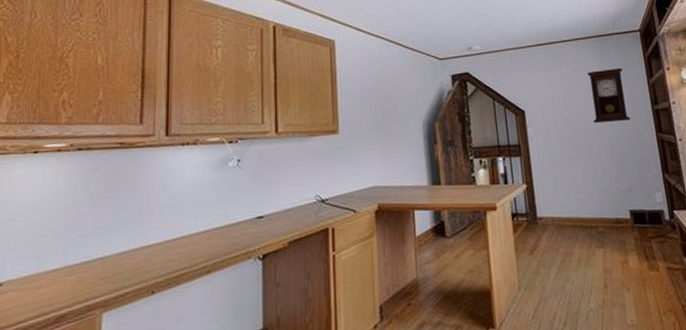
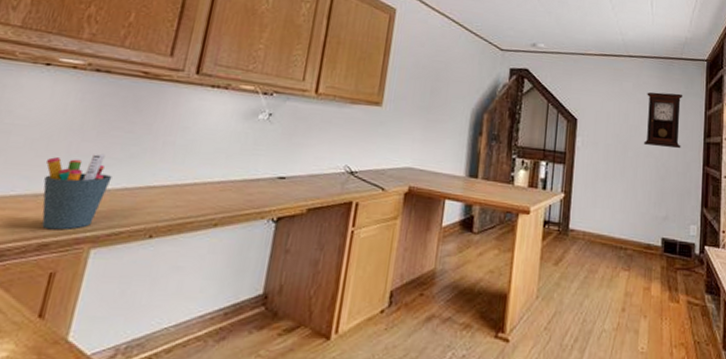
pen holder: none [50,224,109,302] -> present [41,153,112,230]

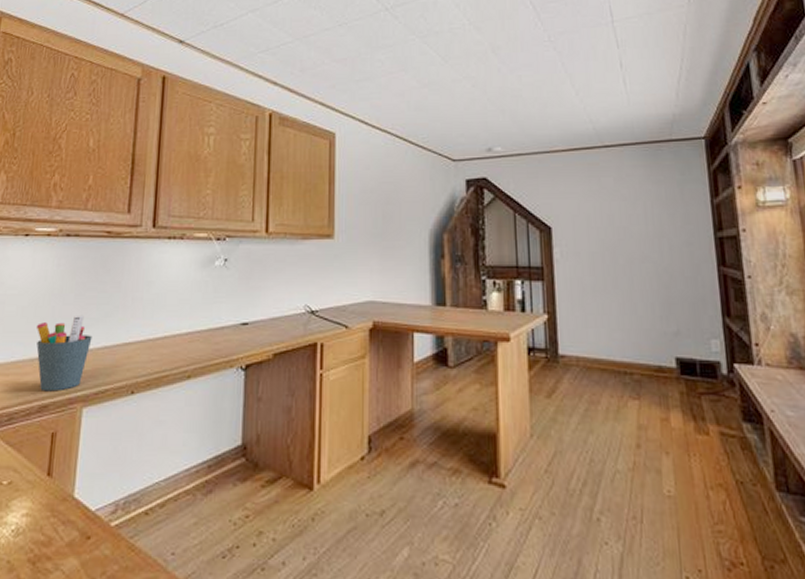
pendulum clock: present [644,92,683,149] -> none [633,182,686,249]

